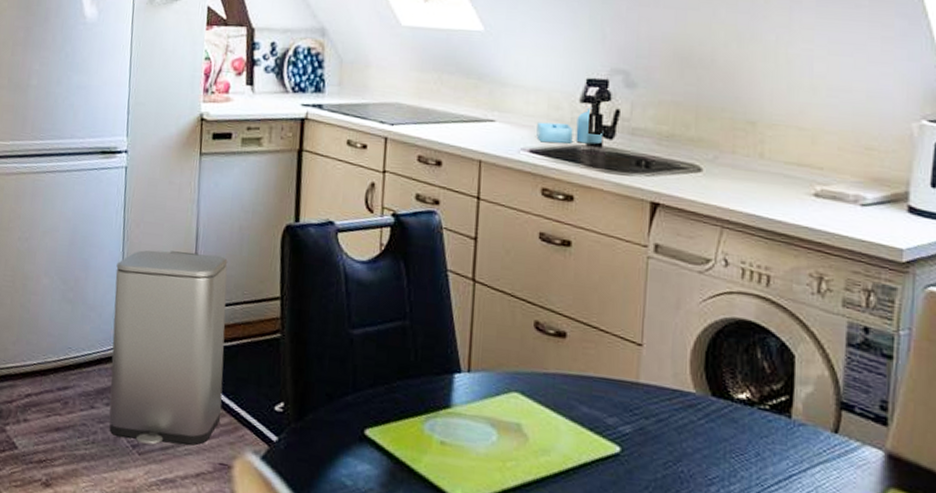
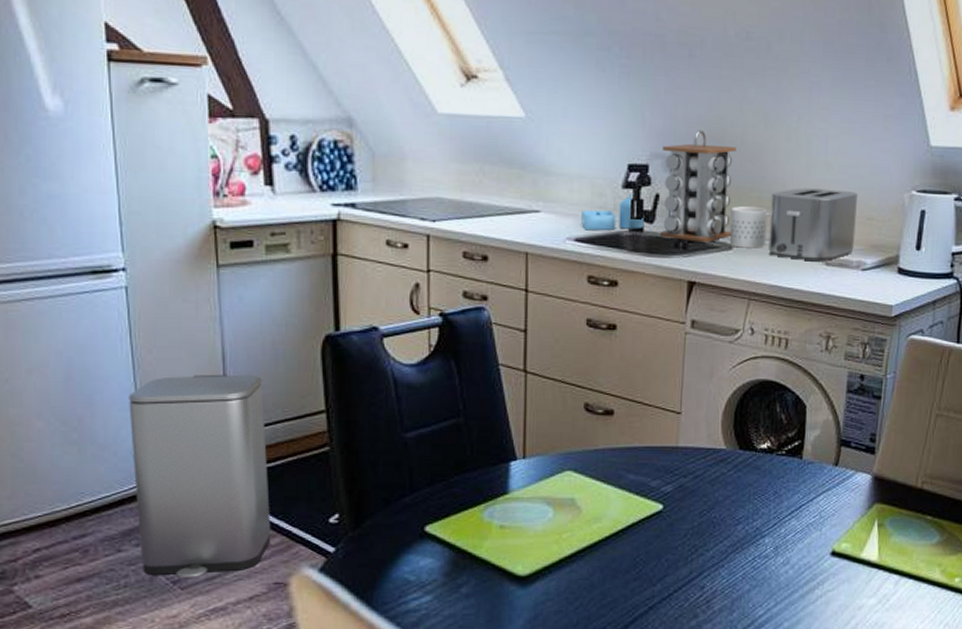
spice rack: none [620,46,705,163] -> present [659,129,736,242]
mug: none [698,126,747,173] -> present [729,206,772,249]
toaster: none [744,110,852,193] -> present [768,188,857,262]

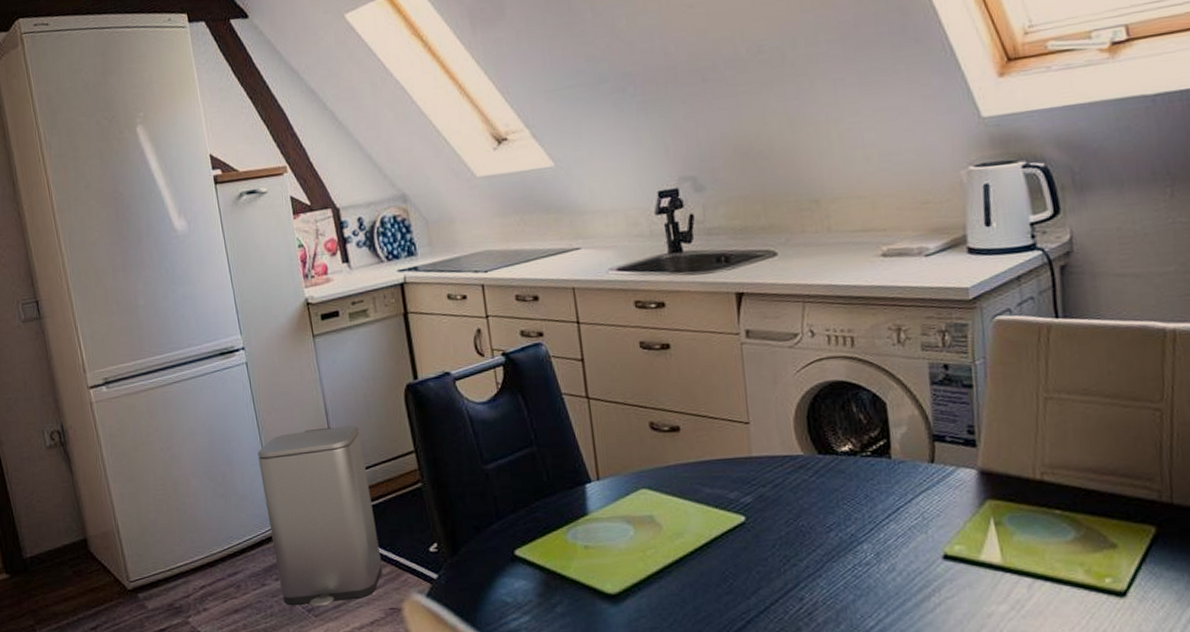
soap dispenser: present [581,193,645,231] -> none [619,217,683,260]
spice rack: present [659,129,736,242] -> none [689,146,773,256]
mug: present [729,206,772,249] -> none [769,209,817,253]
toaster: present [768,188,857,262] -> none [810,178,912,256]

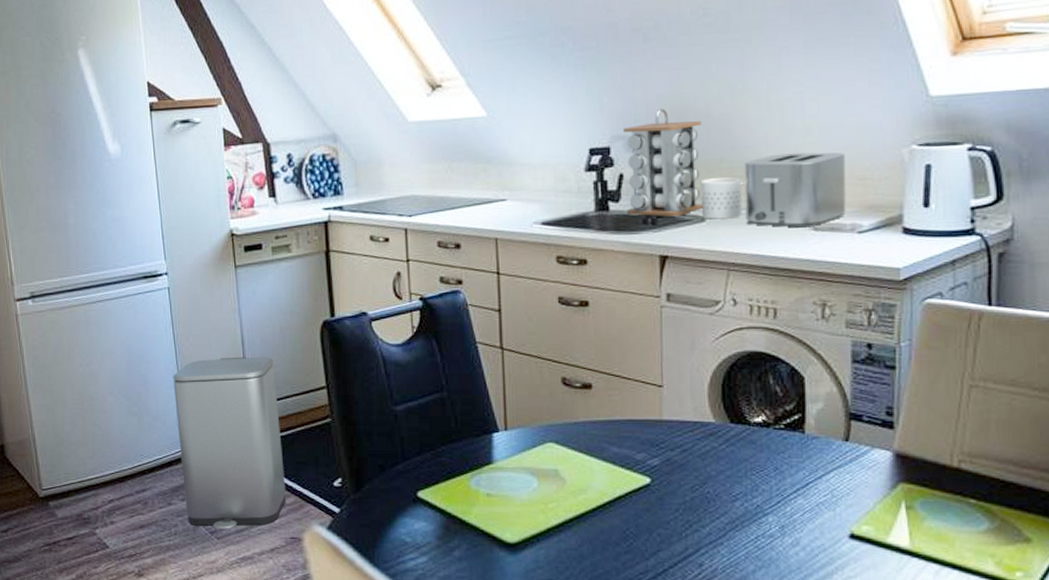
spice rack: none [689,146,773,256] -> present [622,108,702,217]
mug: none [769,209,817,253] -> present [700,177,747,219]
toaster: none [810,178,912,256] -> present [744,152,846,228]

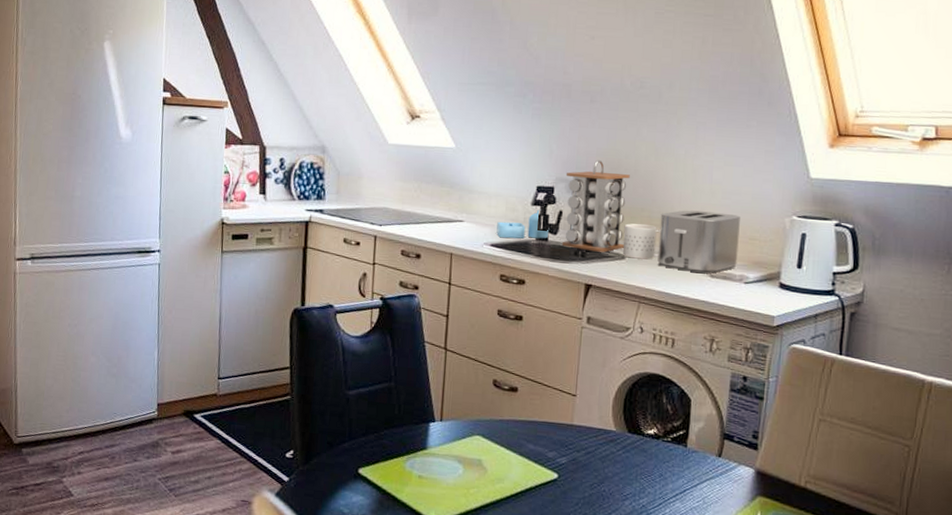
pedal bin: present [173,356,286,530] -> none [149,332,246,489]
soap dispenser: none [546,175,610,214] -> present [496,209,550,239]

